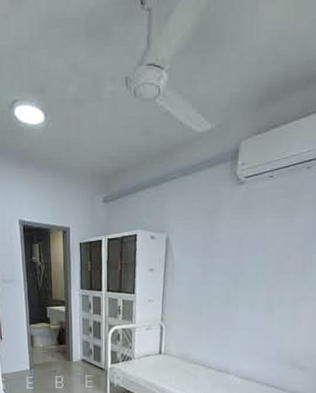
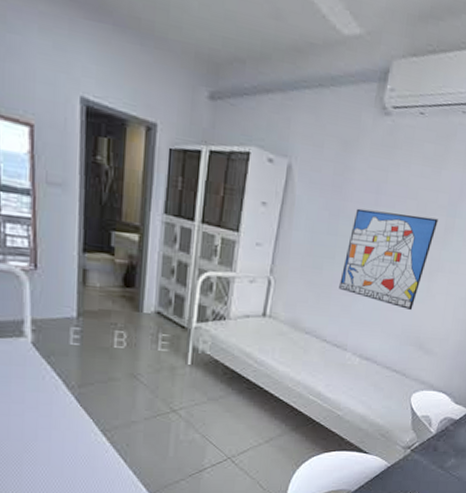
wall art: none [217,258,296,336] -> present [339,208,438,311]

